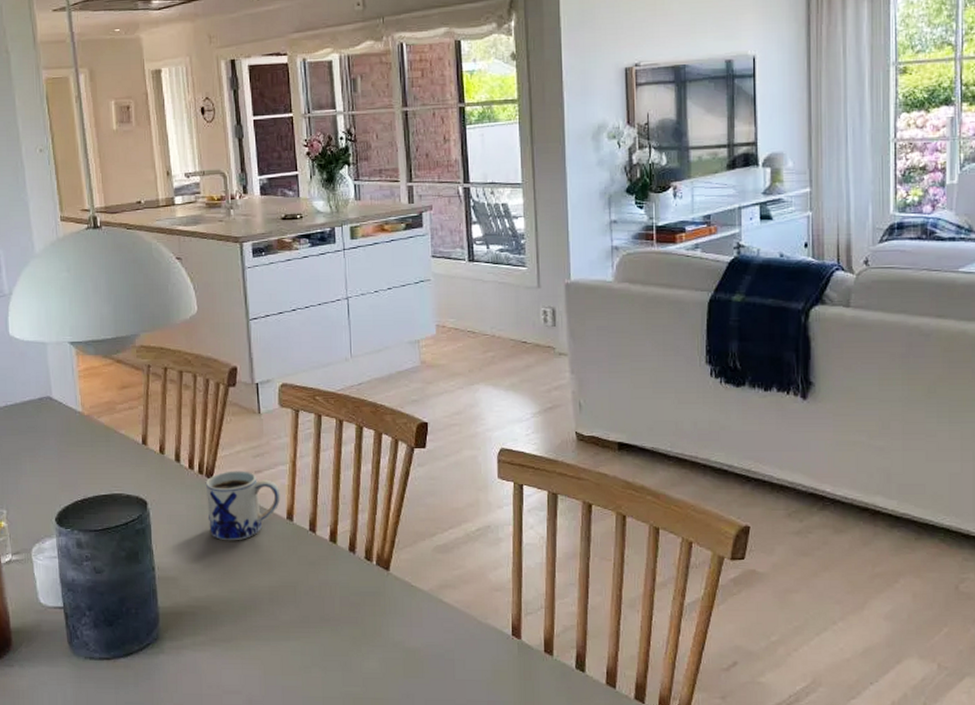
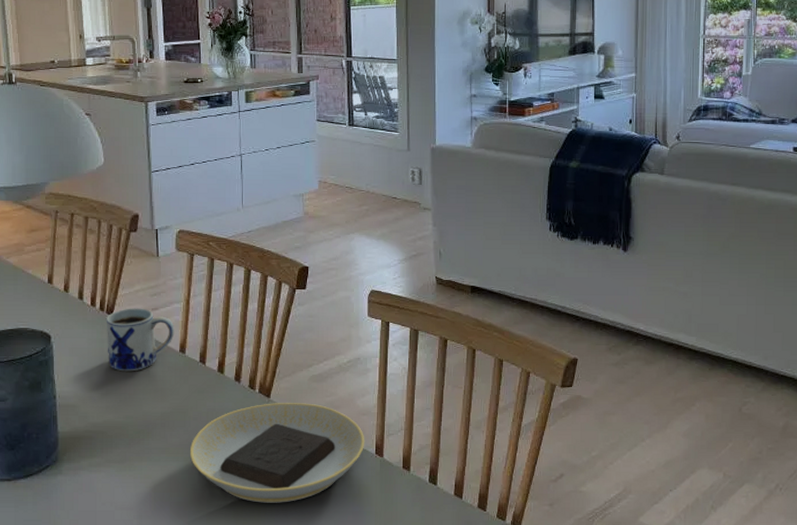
plate: none [301,576,500,690] -> present [189,403,365,503]

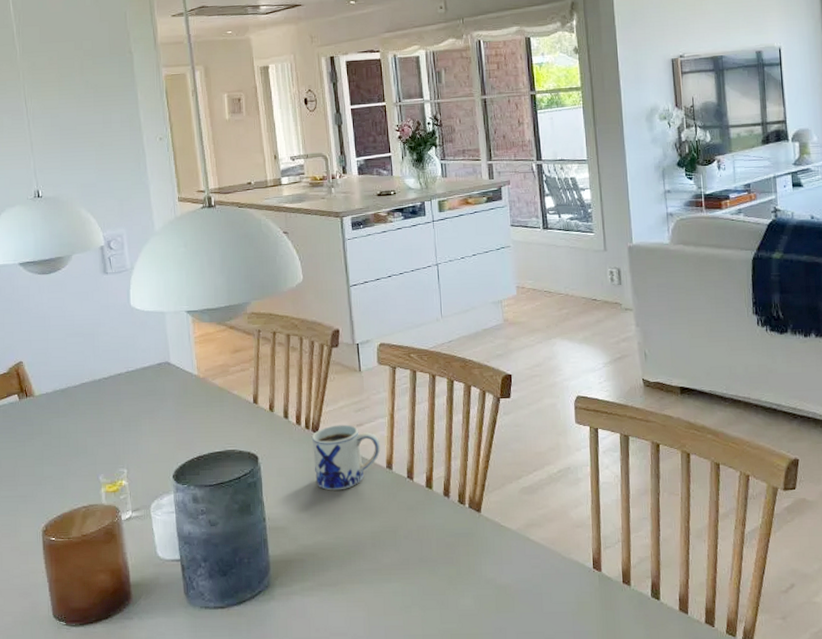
plate: present [189,403,365,503] -> none [401,517,582,625]

